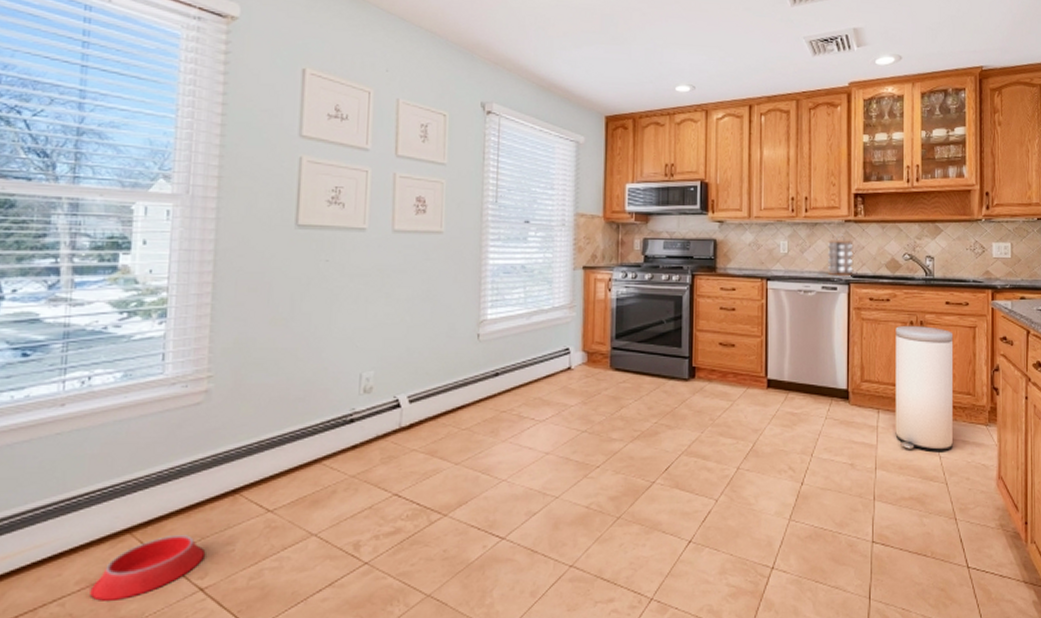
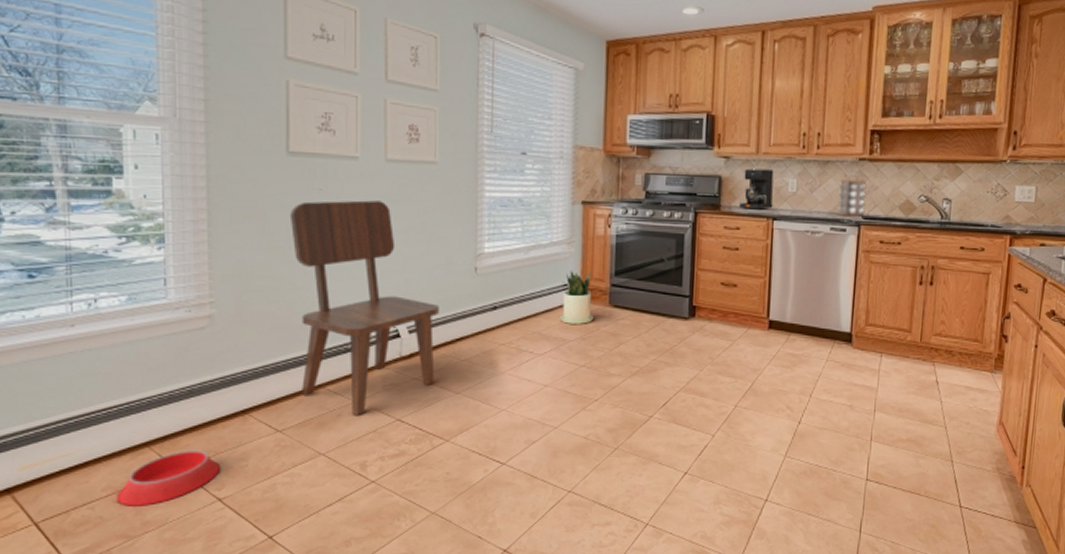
dining chair: none [294,270,441,493] -> present [289,200,439,417]
planter: none [561,334,596,389] -> present [559,270,595,324]
coffee maker: none [734,232,767,271] -> present [739,168,774,210]
pedal bin: present [895,325,954,453] -> none [897,269,966,397]

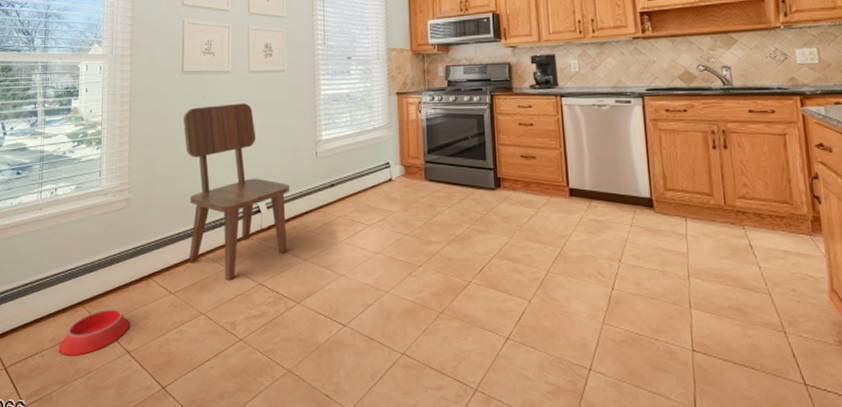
planter: present [559,270,595,324] -> none [384,150,413,197]
spice rack: present [838,173,867,219] -> none [618,51,646,91]

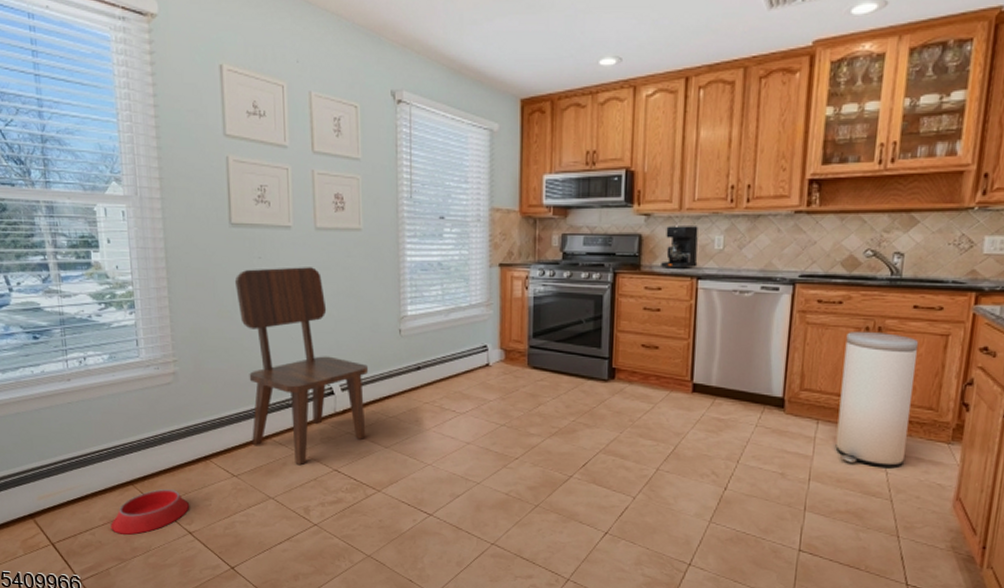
pedal bin: none [696,134,773,262] -> present [835,330,919,469]

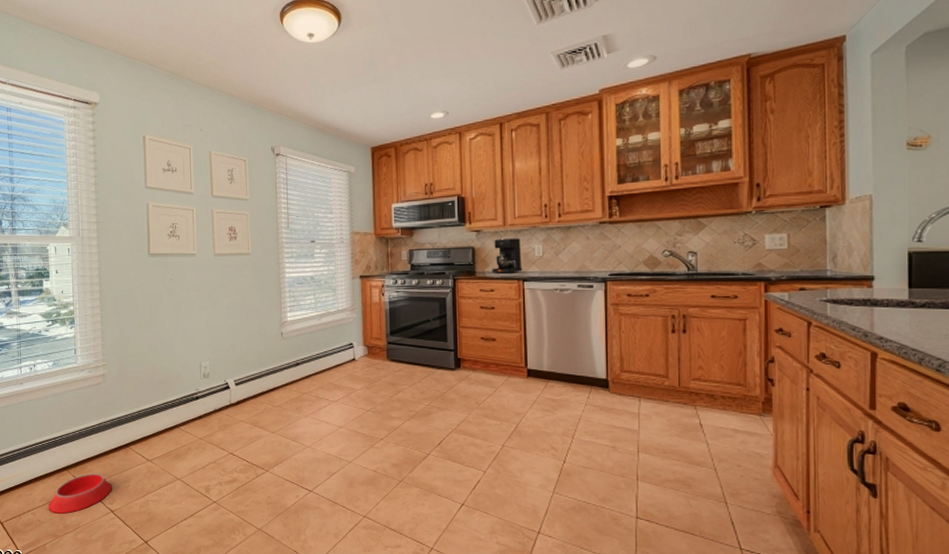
dining chair: present [234,267,368,466] -> none [151,285,256,450]
pedal bin: present [835,330,919,469] -> none [656,318,722,440]

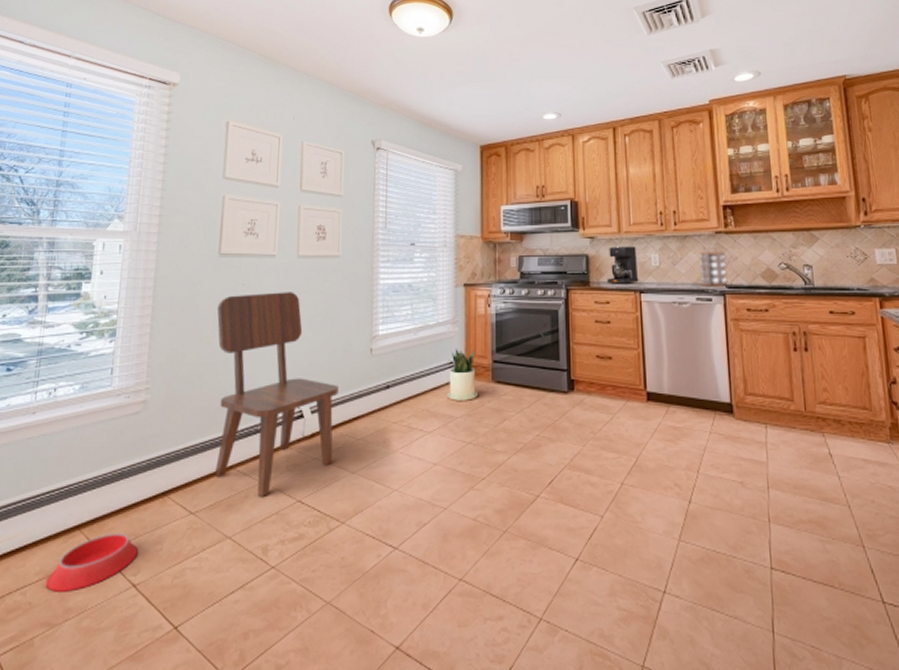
dining chair: none [151,285,256,450] -> present [215,292,338,498]
planter: none [347,331,376,376] -> present [446,348,479,401]
spice rack: none [583,236,610,276] -> present [700,246,728,289]

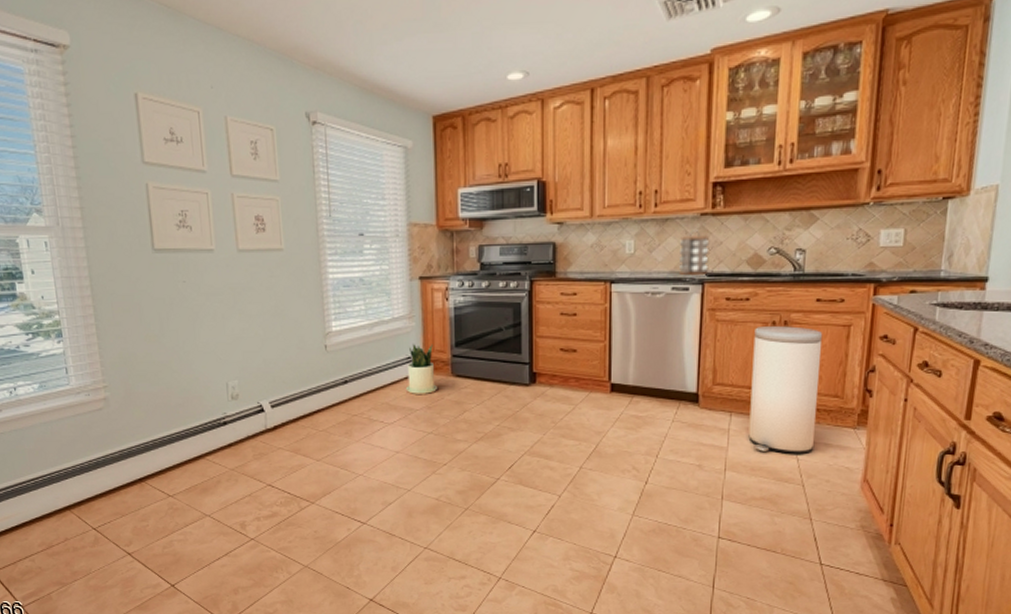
pet bowl: present [45,533,138,592] -> none [49,513,127,559]
dining chair: present [215,292,338,498] -> none [160,288,298,483]
coffee maker: present [607,246,639,284] -> none [575,232,610,274]
pedal bin: none [777,335,852,472] -> present [748,325,823,455]

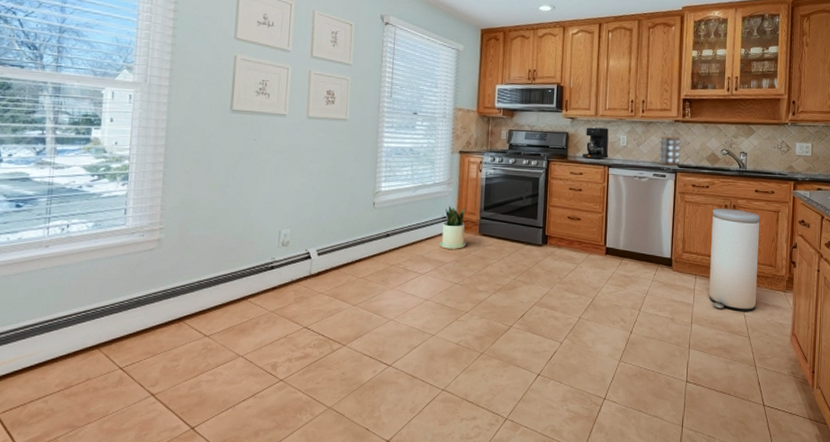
coffee maker: none [575,232,610,274] -> present [582,127,609,159]

